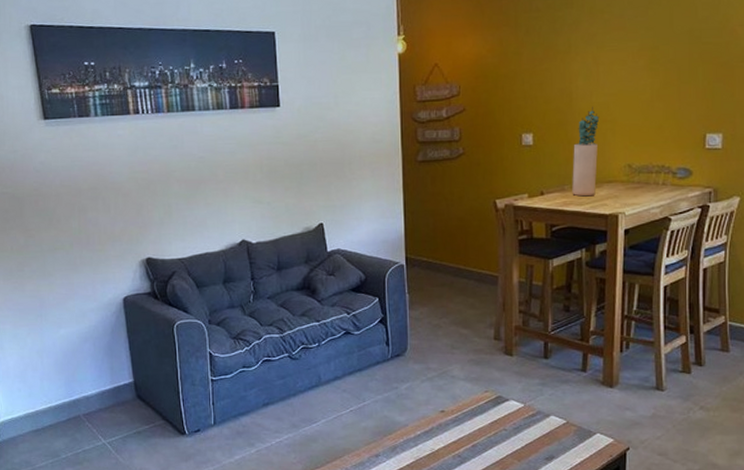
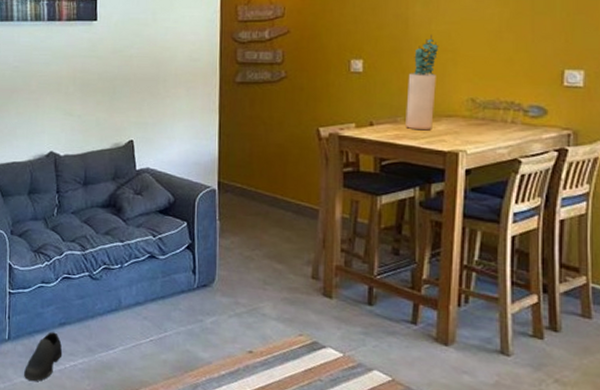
shoe: none [232,413,268,460] -> present [24,332,63,381]

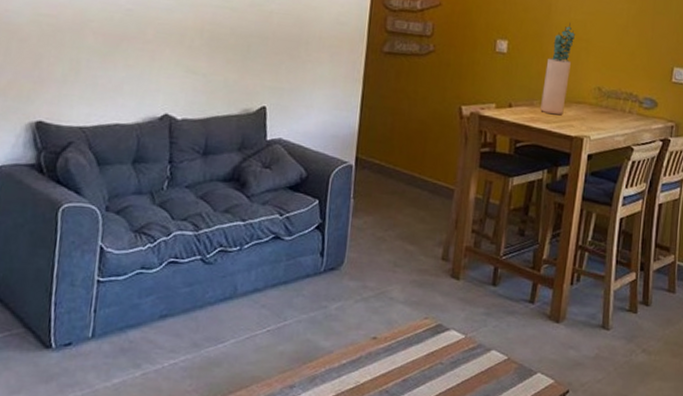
shoe: present [24,332,63,381] -> none [109,326,161,385]

